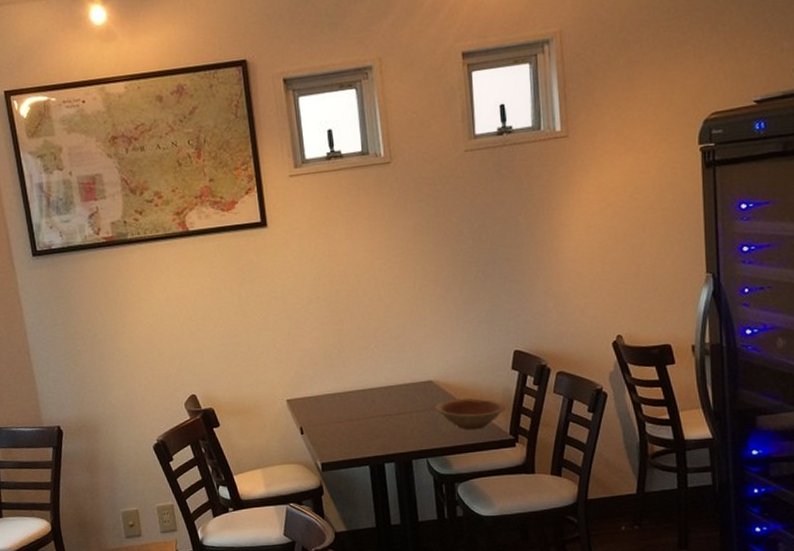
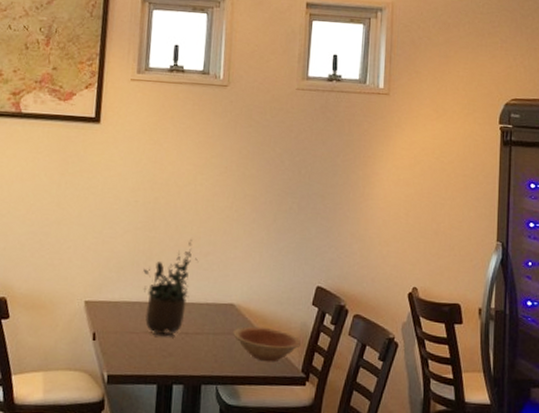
potted plant: none [337,324,390,422] -> present [143,238,199,337]

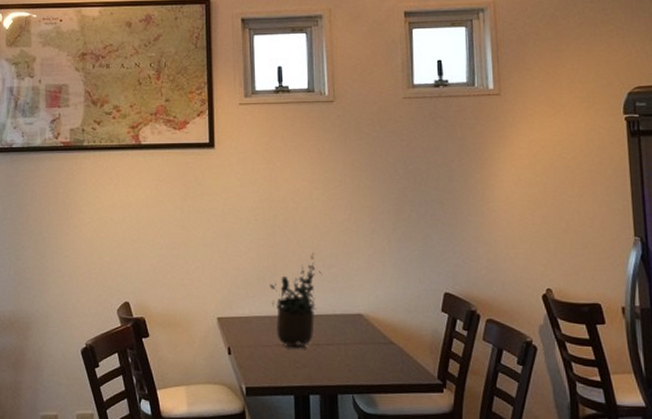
bowl: present [232,326,302,362] -> none [363,335,435,370]

